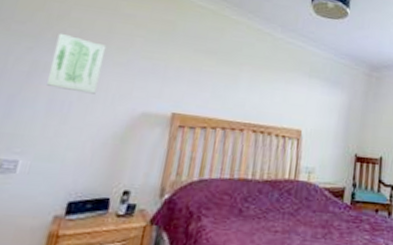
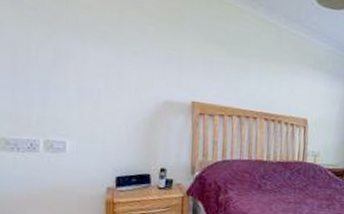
wall art: present [47,33,107,94] -> none [72,19,121,83]

